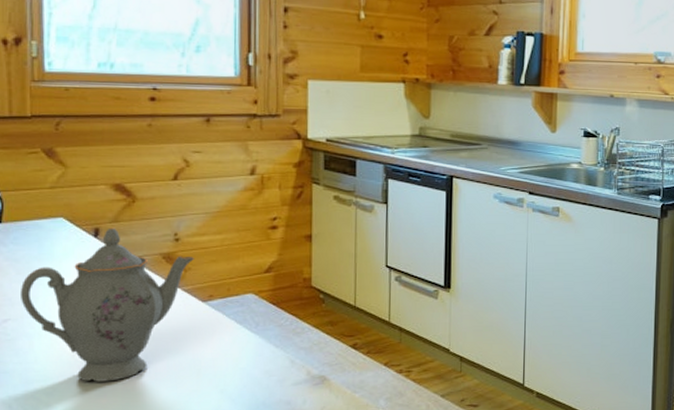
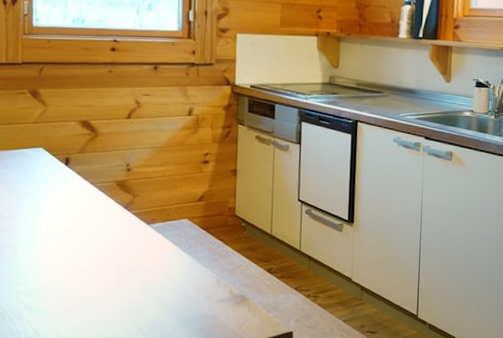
teapot: present [21,228,194,382] -> none [9,157,142,289]

